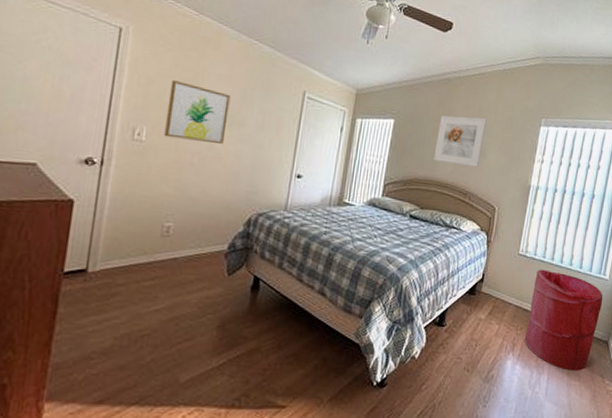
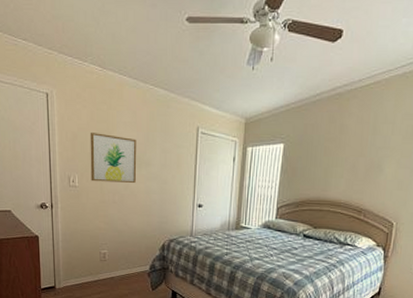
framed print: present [434,115,487,167] -> none [326,131,383,183]

